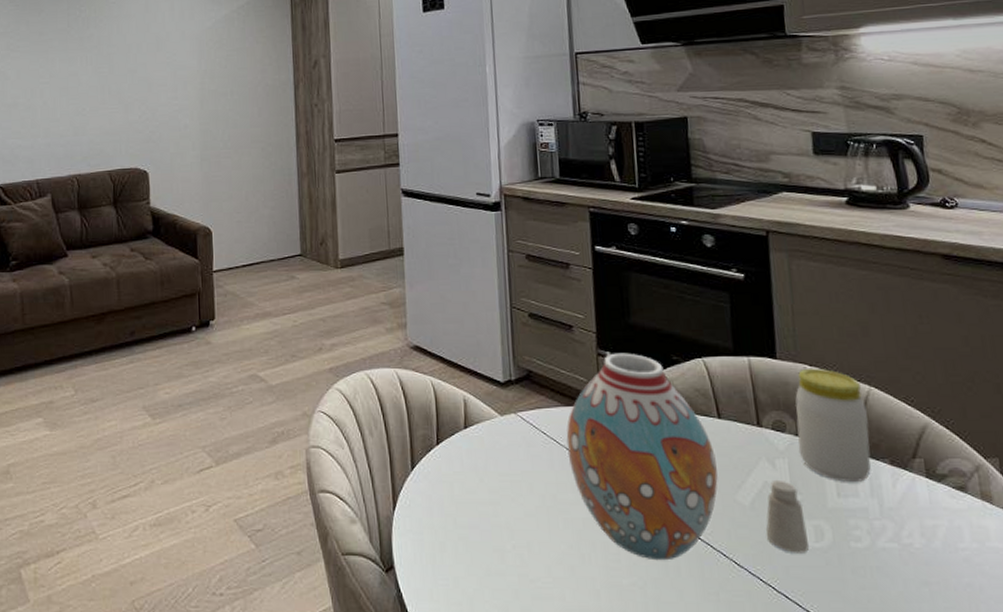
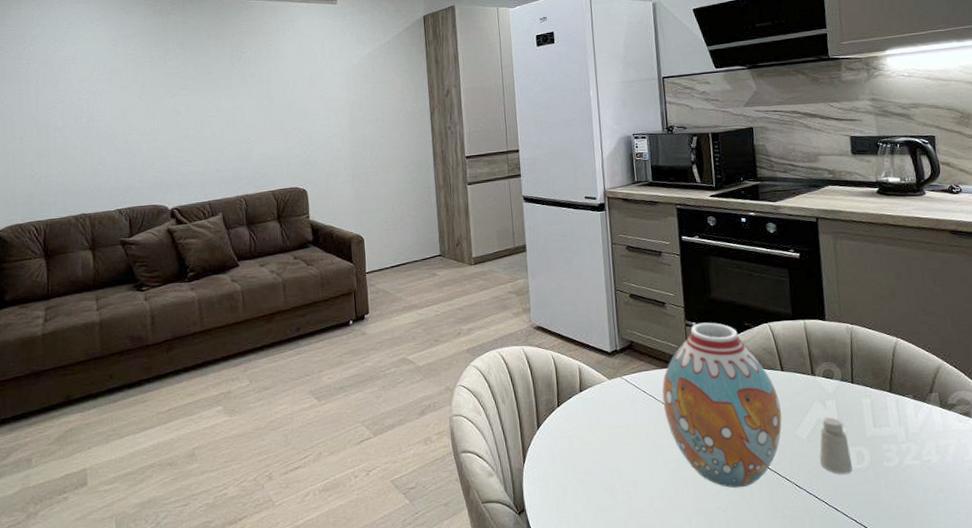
jar: present [795,368,871,483] -> none [840,326,899,416]

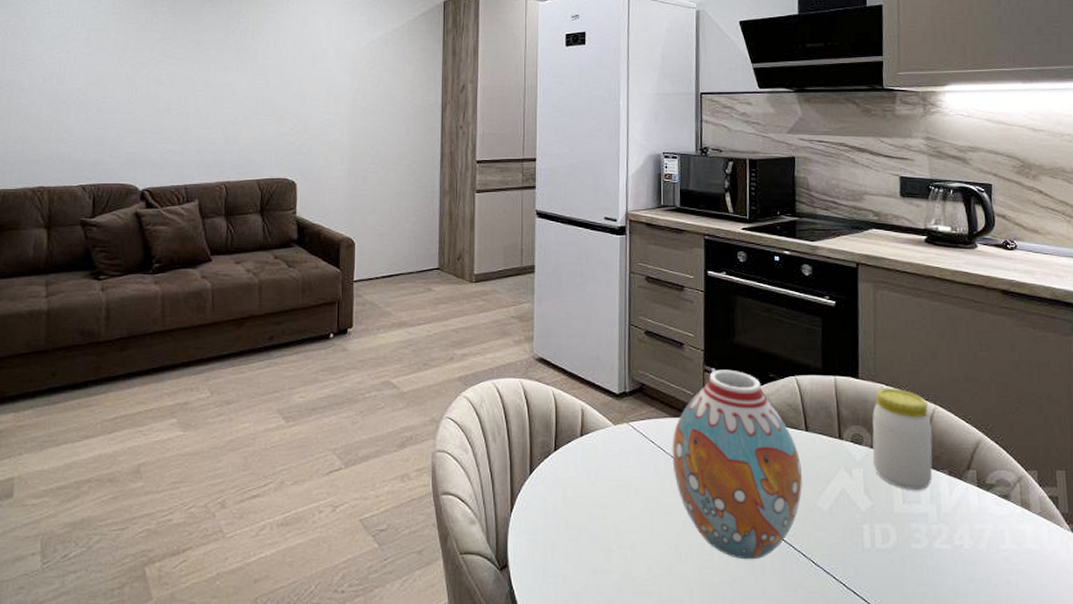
saltshaker: present [819,417,852,474] -> none [840,487,876,554]
jar: none [840,326,899,416] -> present [872,387,933,491]

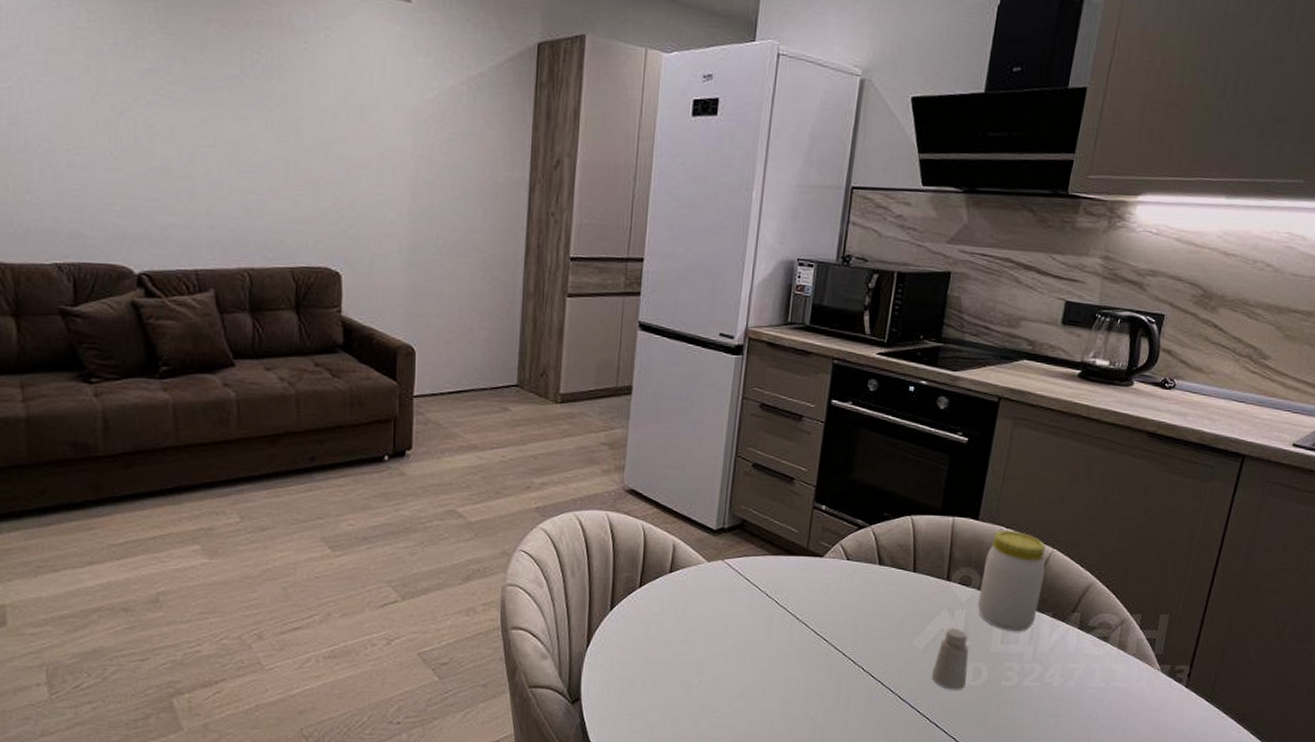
vase: present [672,369,802,560] -> none [767,507,903,695]
saltshaker: none [840,487,876,554] -> present [931,627,969,690]

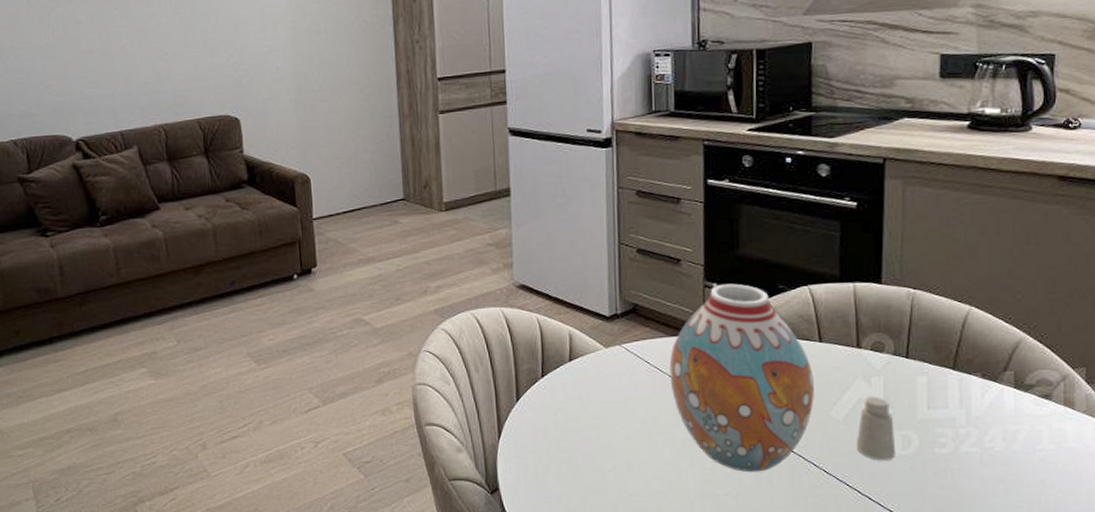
vase: none [767,507,903,695] -> present [669,283,814,473]
jar: present [977,530,1046,632] -> none [894,291,965,396]

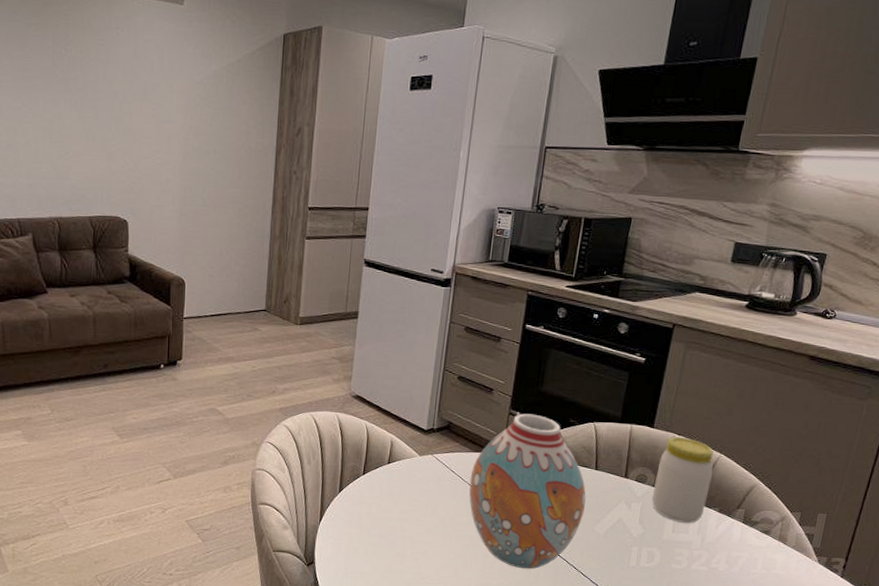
saltshaker: present [856,395,895,461] -> none [610,517,644,570]
jar: none [894,291,965,396] -> present [651,436,714,524]

